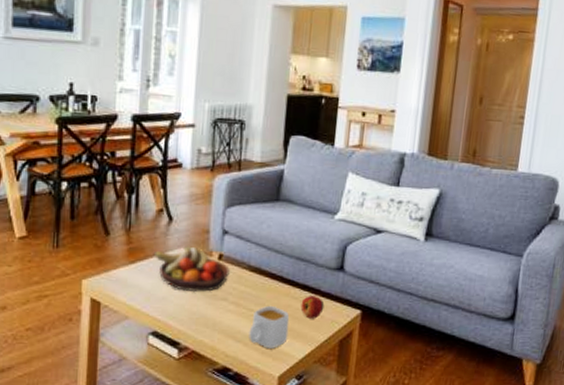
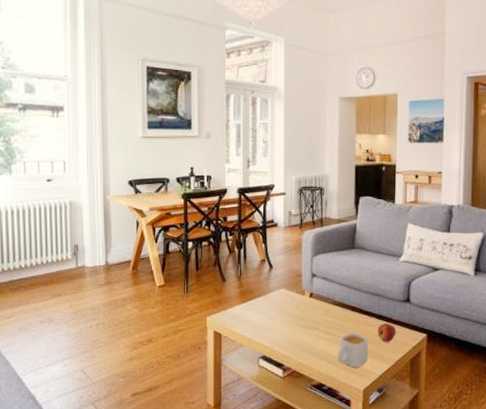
fruit bowl: present [154,246,230,292] -> none [260,287,319,323]

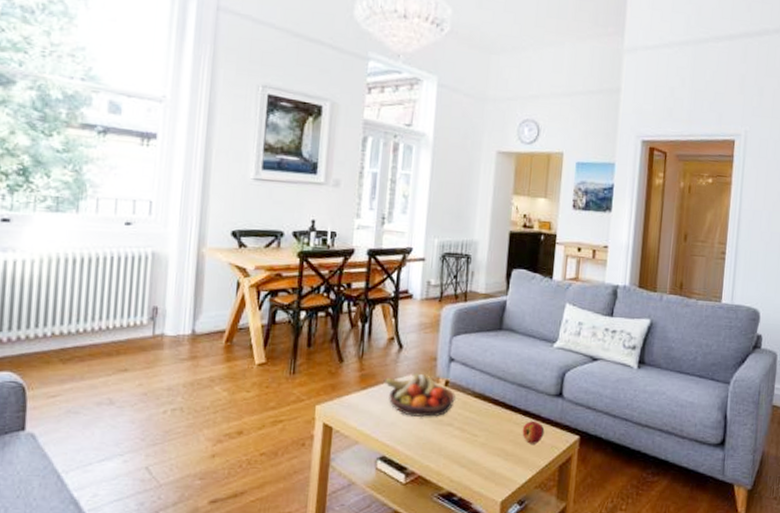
fruit bowl: none [260,287,319,323] -> present [385,373,456,417]
mug: present [337,332,369,367] -> none [472,430,512,474]

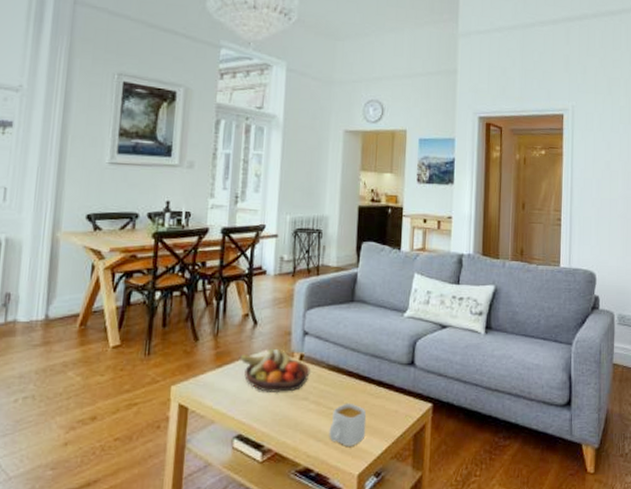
mug: none [472,430,512,474] -> present [329,402,367,446]
apple: present [522,421,545,444] -> none [376,391,398,414]

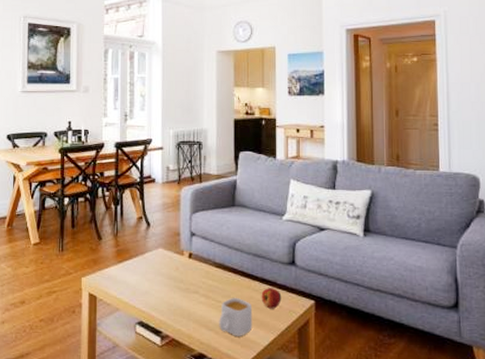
fruit bowl: present [240,348,310,392] -> none [137,247,199,286]
apple: none [376,391,398,414] -> present [261,288,282,309]

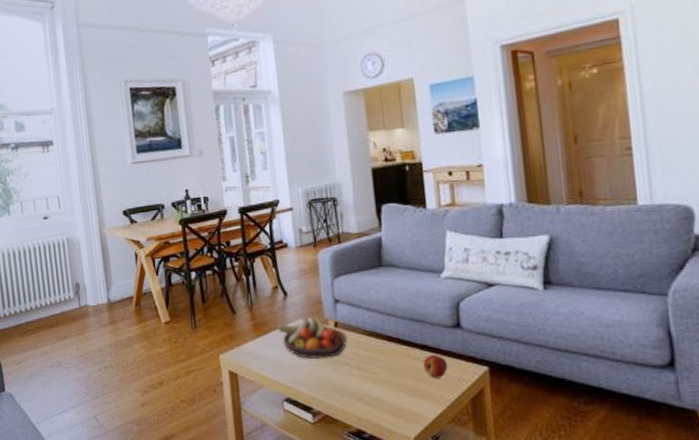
fruit bowl: none [137,247,199,286] -> present [276,317,348,359]
mug: present [219,297,253,336] -> none [376,367,416,410]

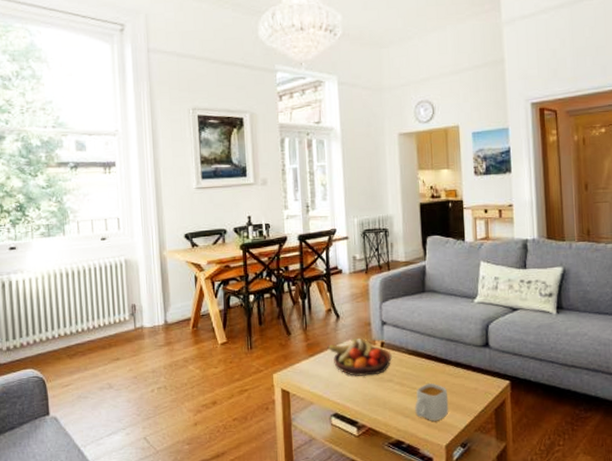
mug: none [376,367,416,410] -> present [415,383,449,421]
apple: present [423,355,448,378] -> none [456,371,477,392]

